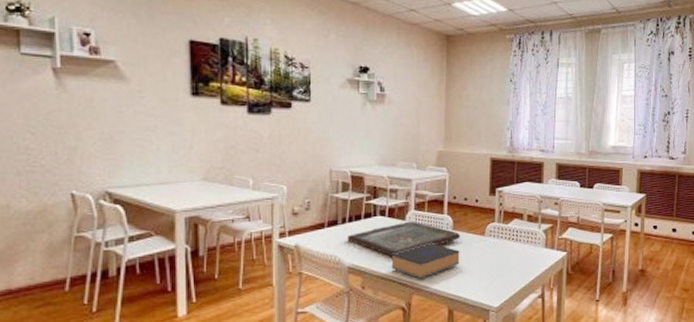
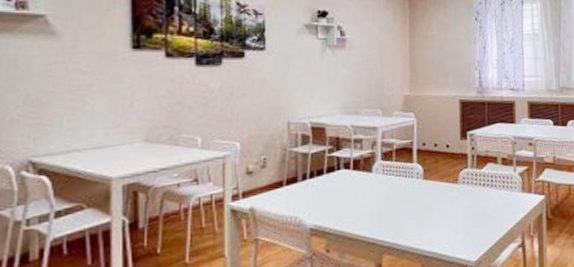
board game: present [348,221,460,257] -> none [309,172,432,214]
book: present [391,243,460,279] -> none [358,195,433,236]

